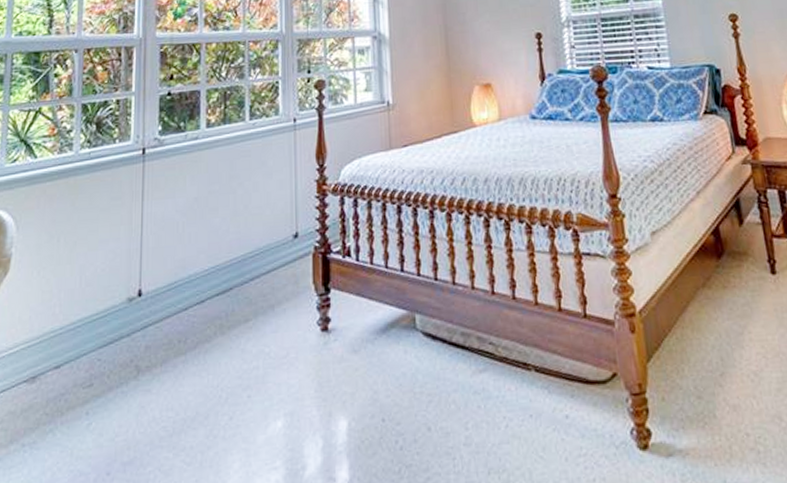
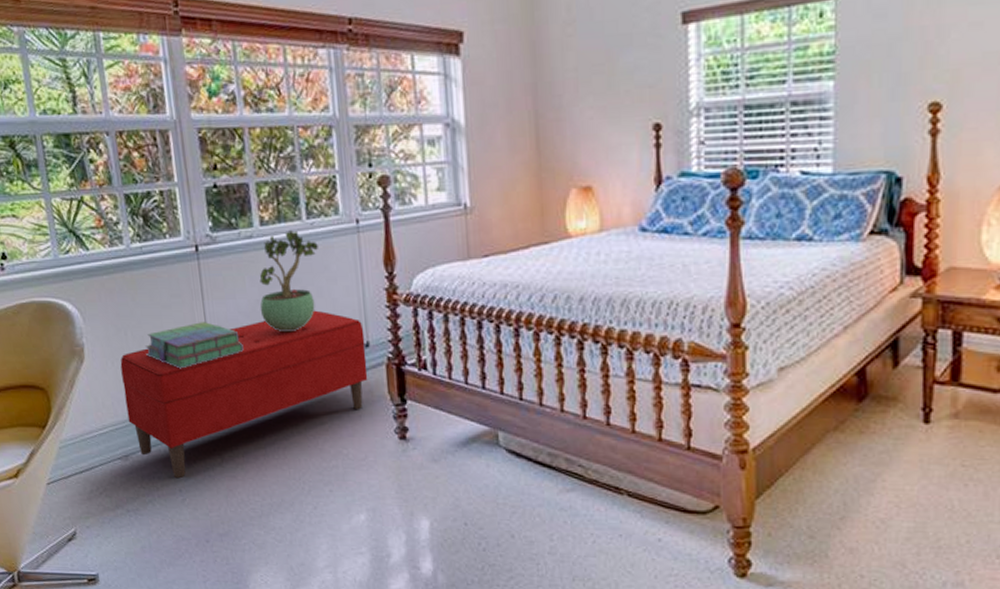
bench: none [44,204,295,400] -> present [120,310,368,479]
stack of books: none [76,223,176,274] -> present [145,322,244,369]
potted plant: none [197,130,258,229] -> present [259,229,318,333]

